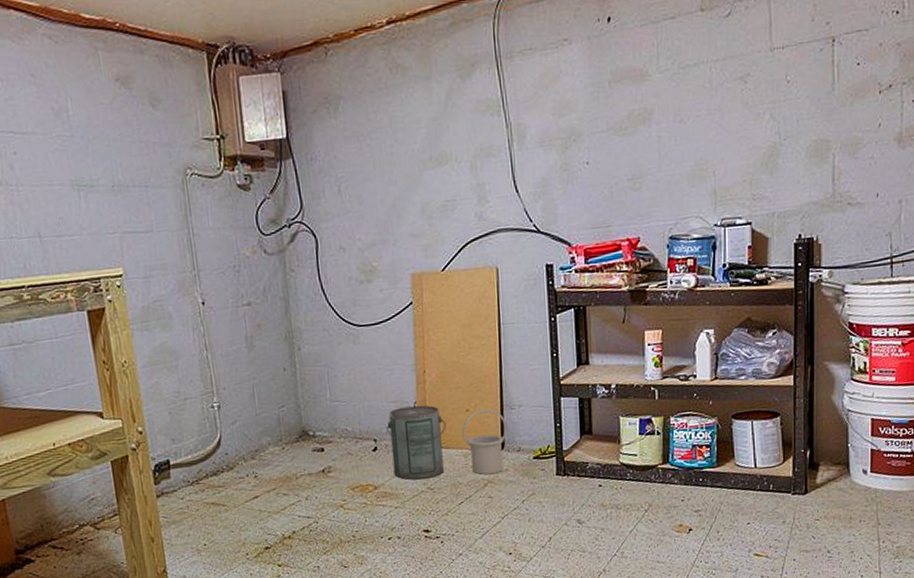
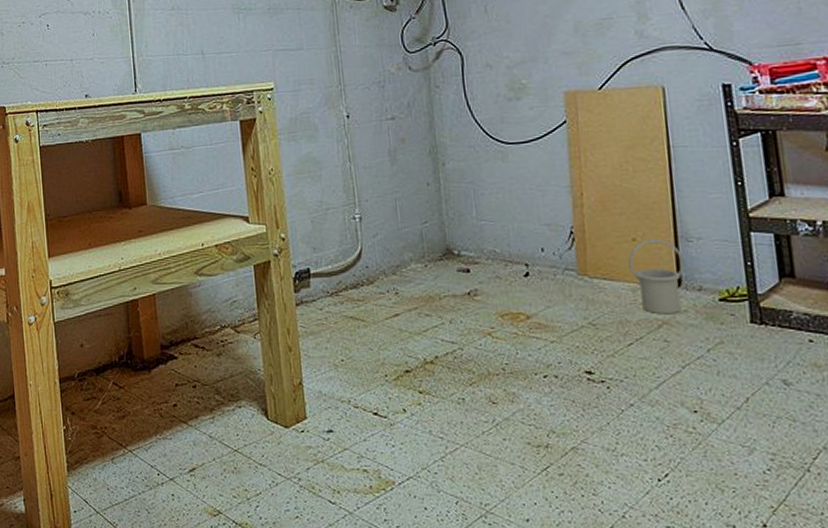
paint can: present [387,405,446,480] -> none [539,230,609,313]

